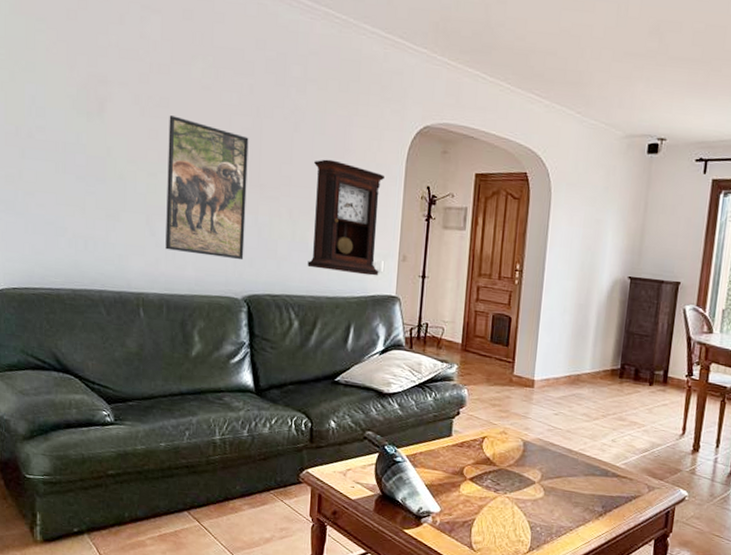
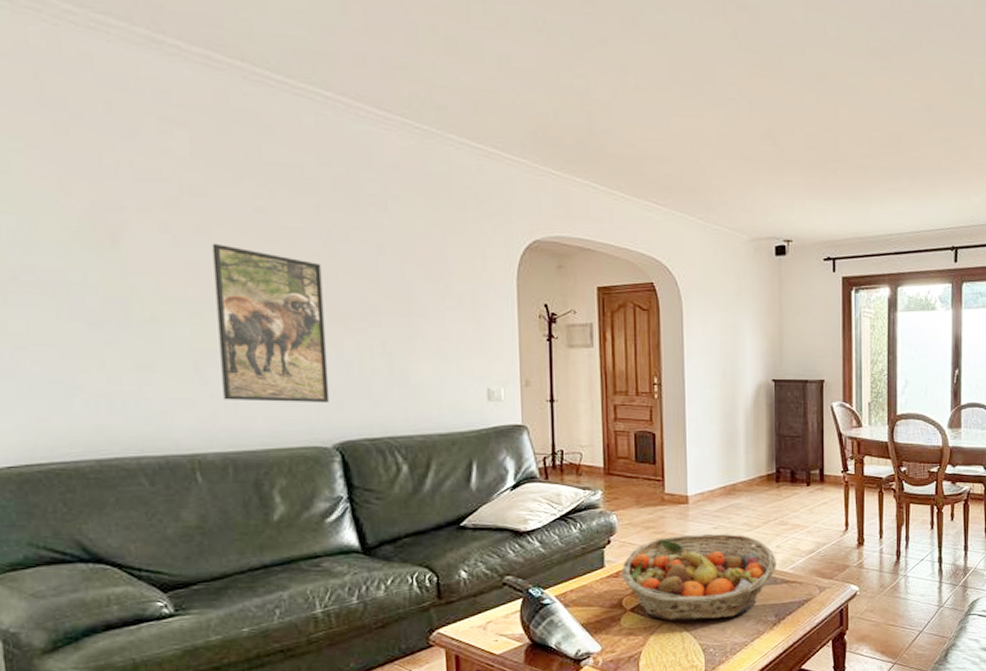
pendulum clock: present [307,159,384,276] -> none [407,282,500,405]
fruit basket: none [465,416,610,501] -> present [621,533,776,621]

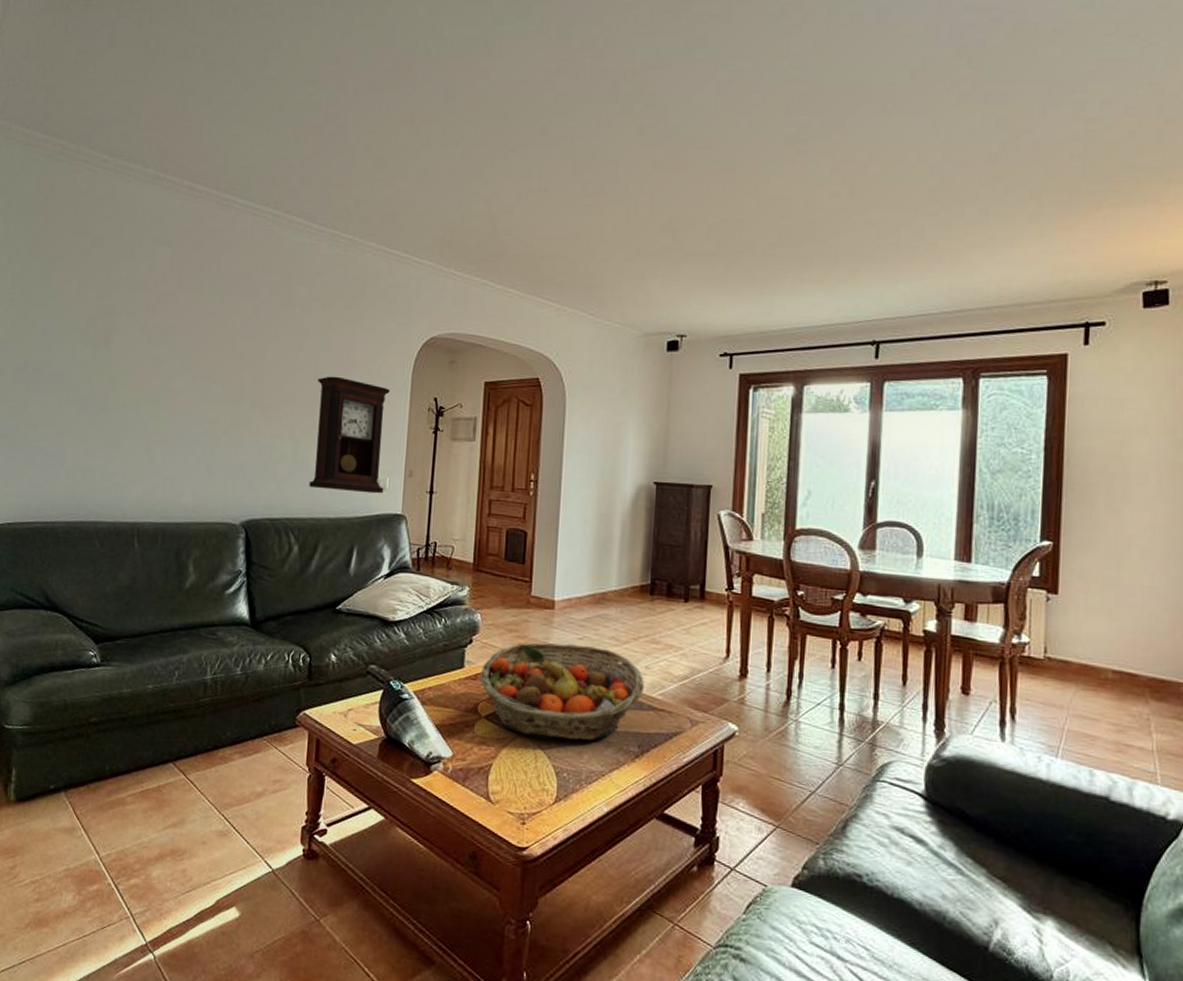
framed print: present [212,244,330,404] -> none [164,342,252,484]
pendulum clock: none [407,282,500,405] -> present [309,376,390,494]

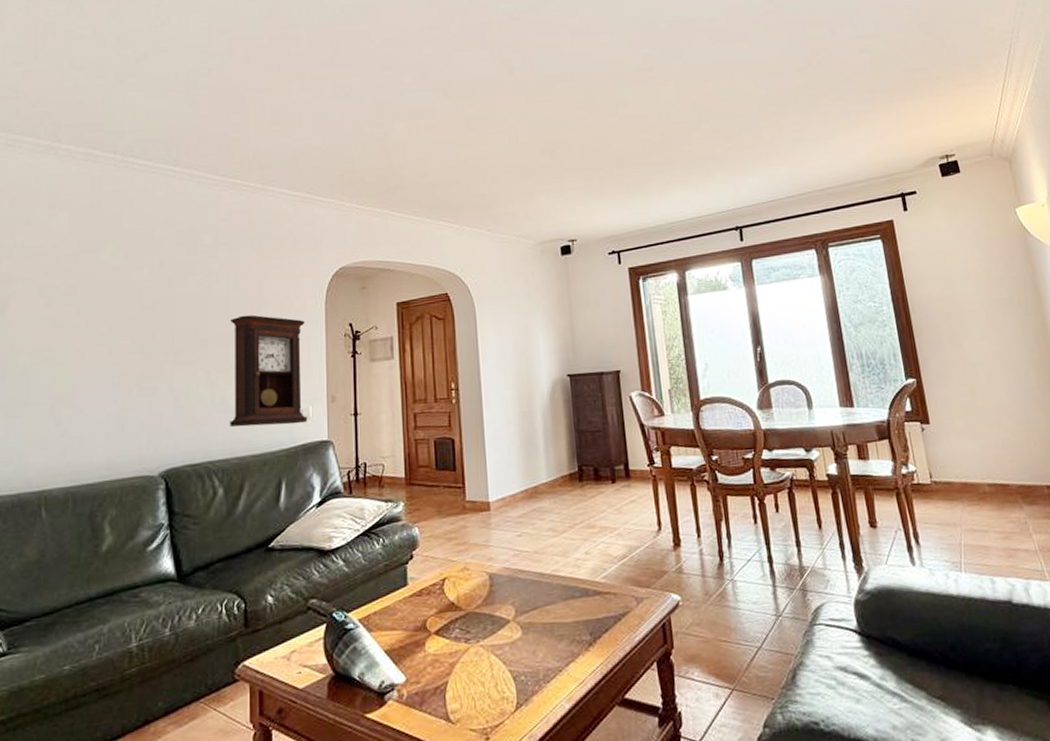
fruit basket: present [479,642,644,741] -> none [424,541,587,645]

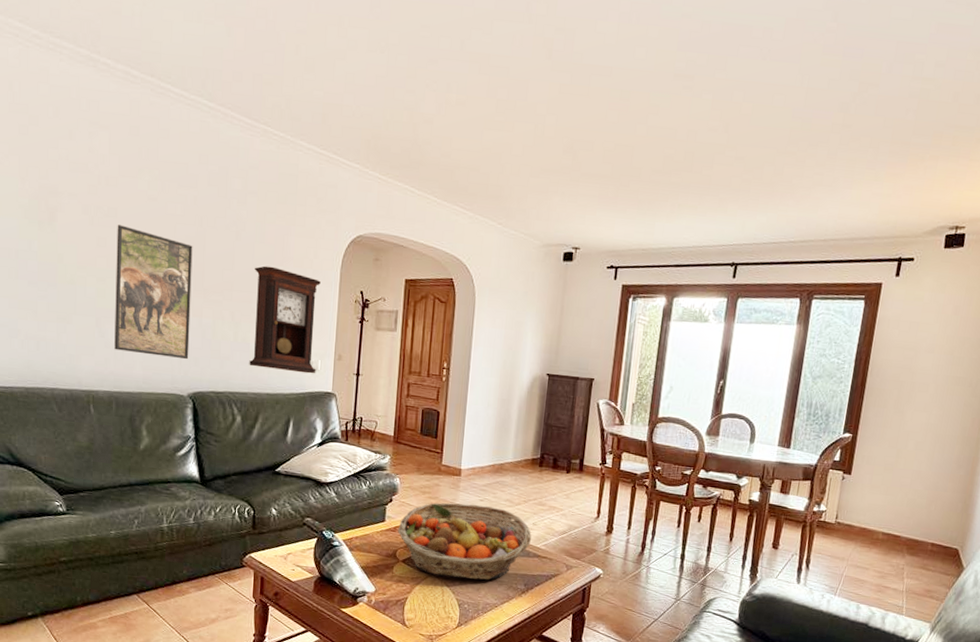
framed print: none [72,301,161,438] -> present [114,225,193,360]
fruit basket: none [424,541,587,645] -> present [398,502,532,580]

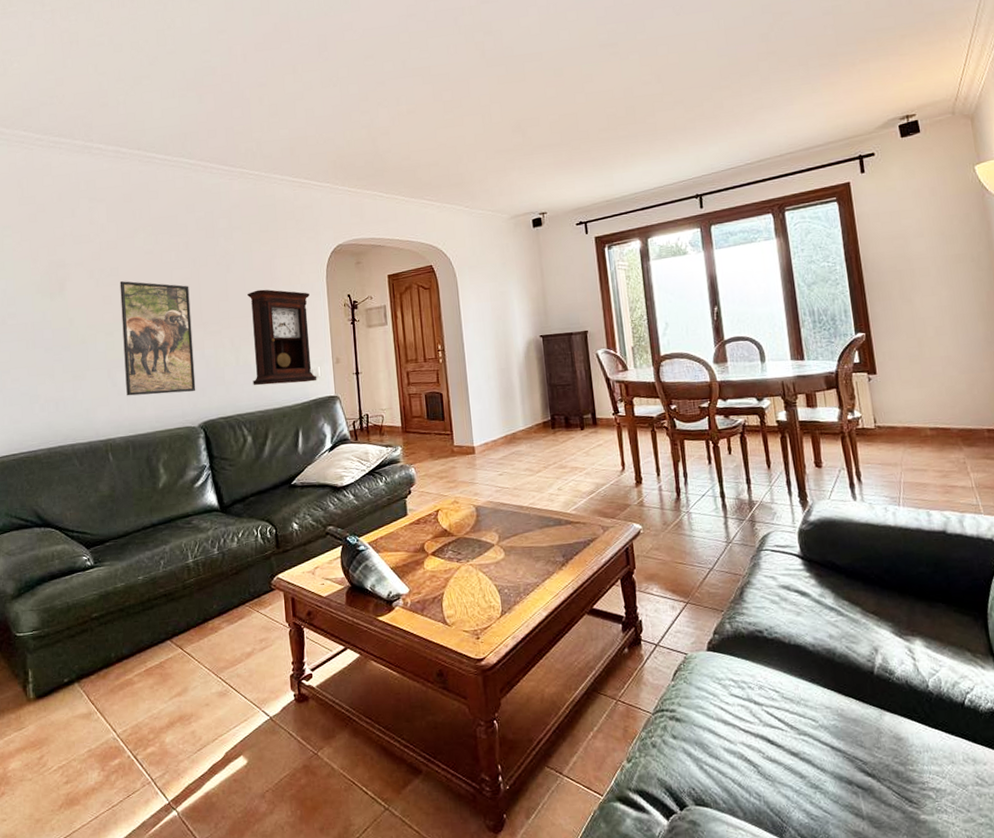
fruit basket: present [398,502,532,580] -> none [421,479,560,564]

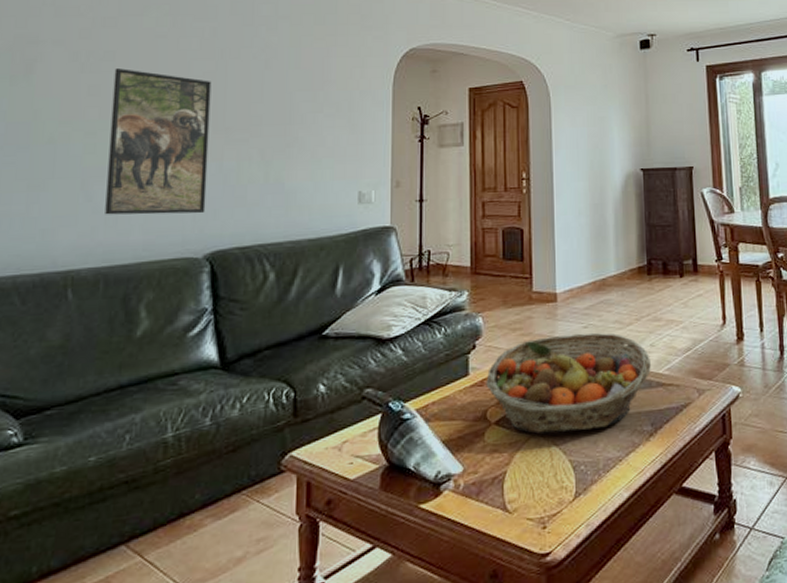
pendulum clock: present [247,289,317,386] -> none [284,93,370,210]
fruit basket: none [421,479,560,564] -> present [486,332,651,435]

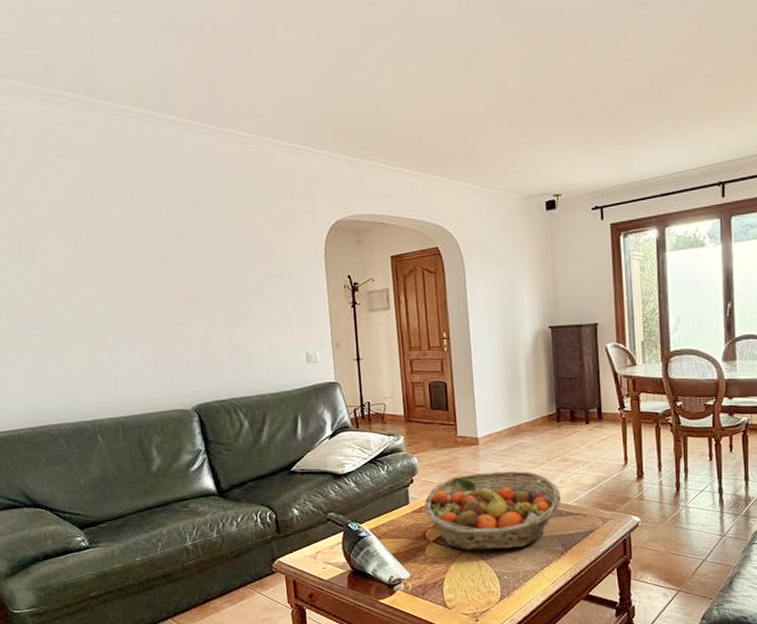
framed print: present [105,68,212,215] -> none [98,251,188,376]

